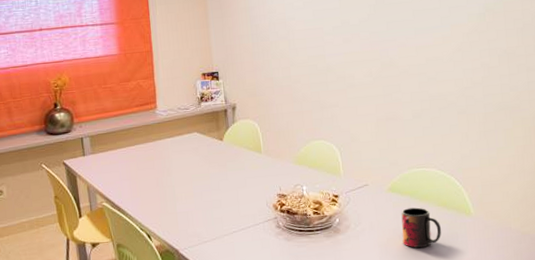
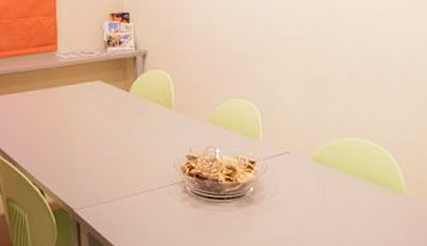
mug: present [401,207,442,248] -> none [322,181,368,226]

